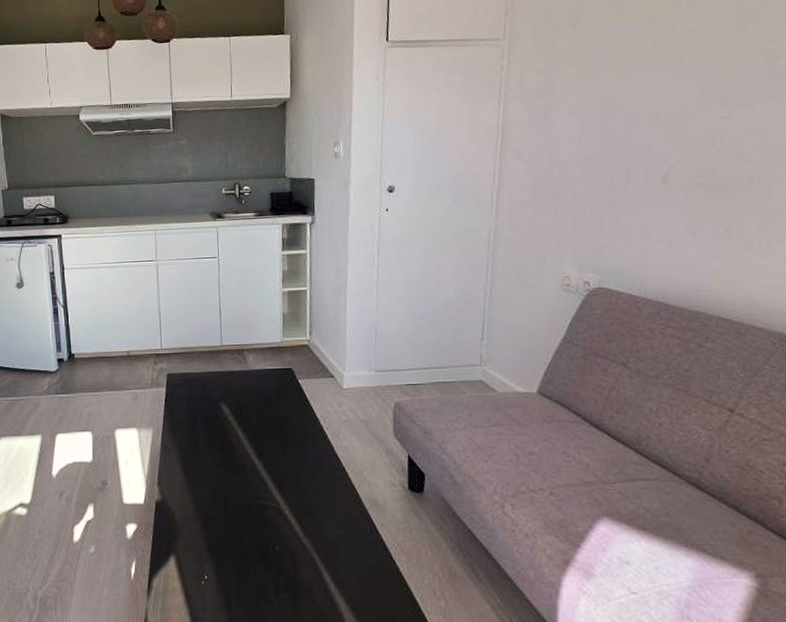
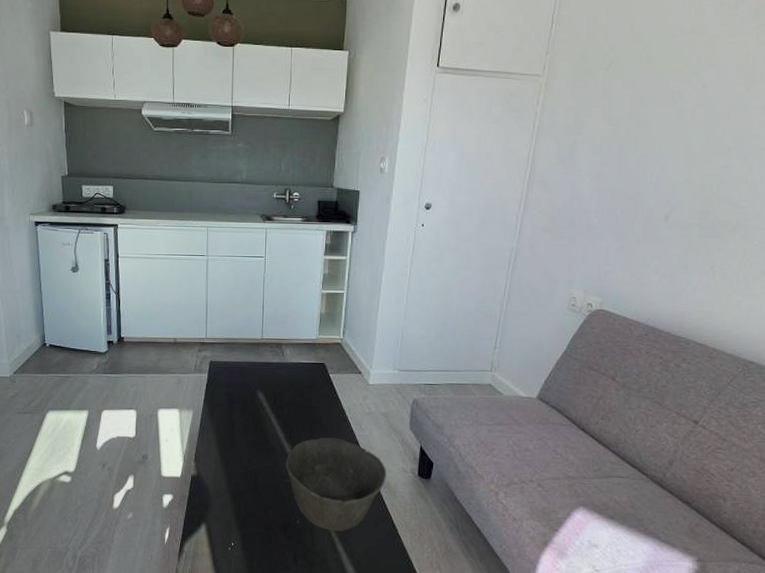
bowl: none [257,451,372,557] -> present [285,437,386,531]

